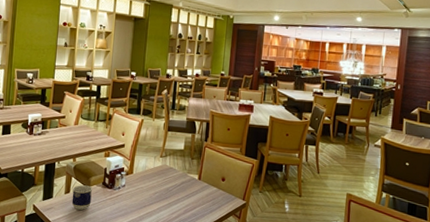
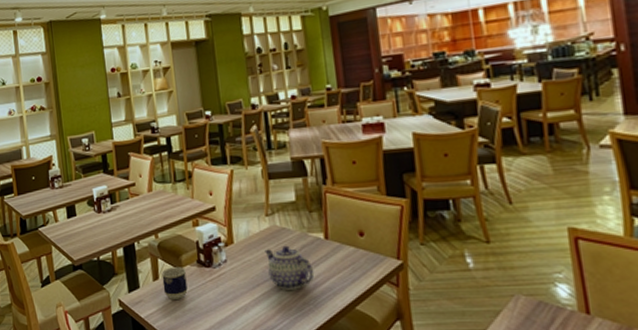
teapot: none [154,180,187,213] -> present [264,245,315,290]

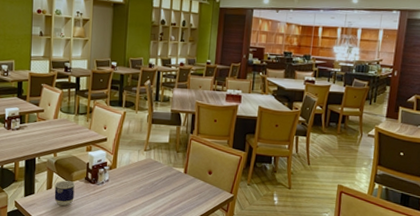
teapot: present [264,245,315,290] -> none [139,174,172,207]

